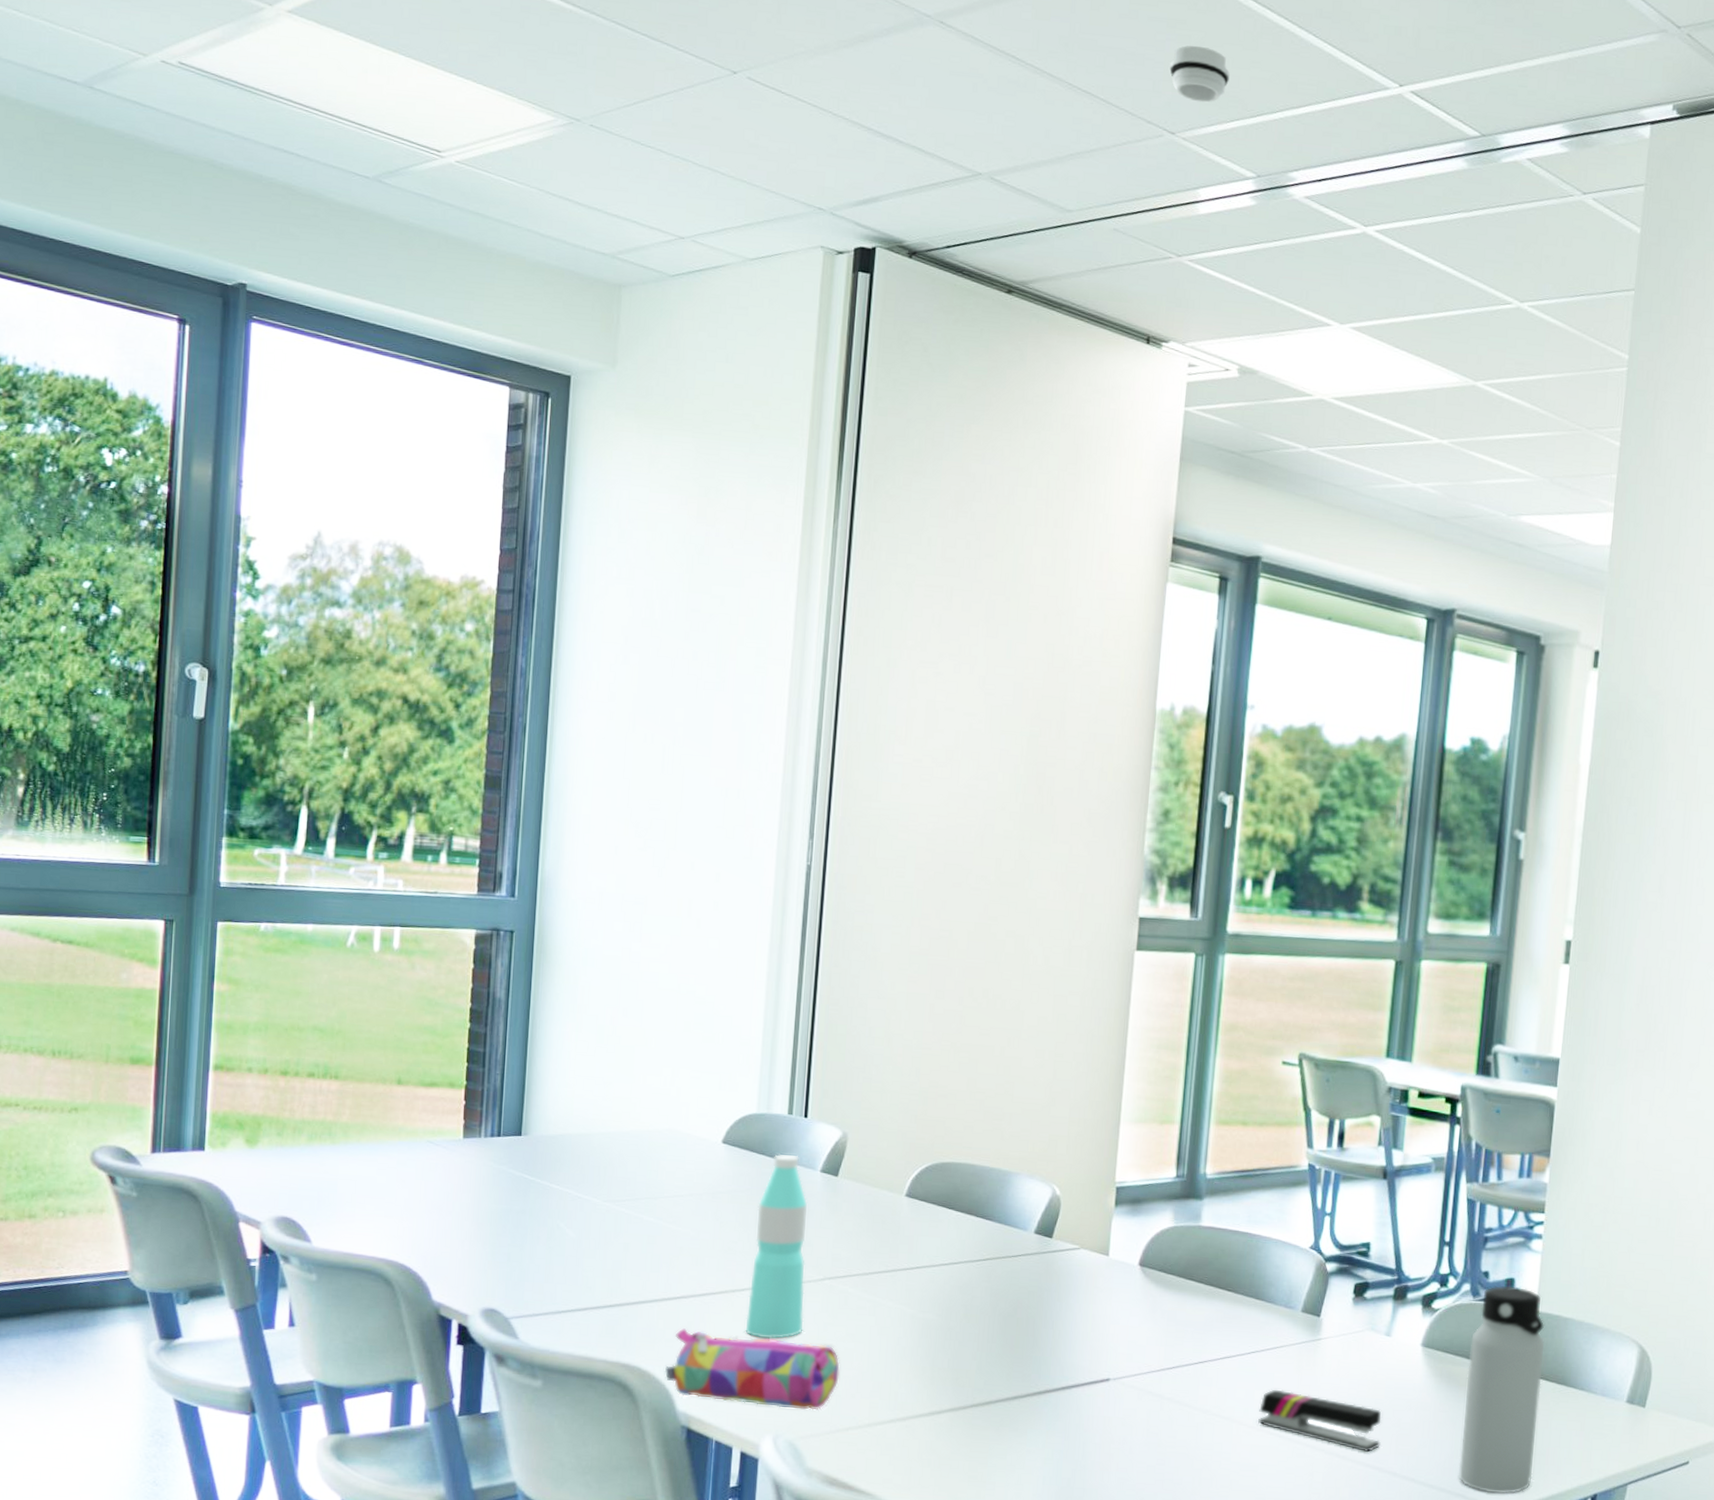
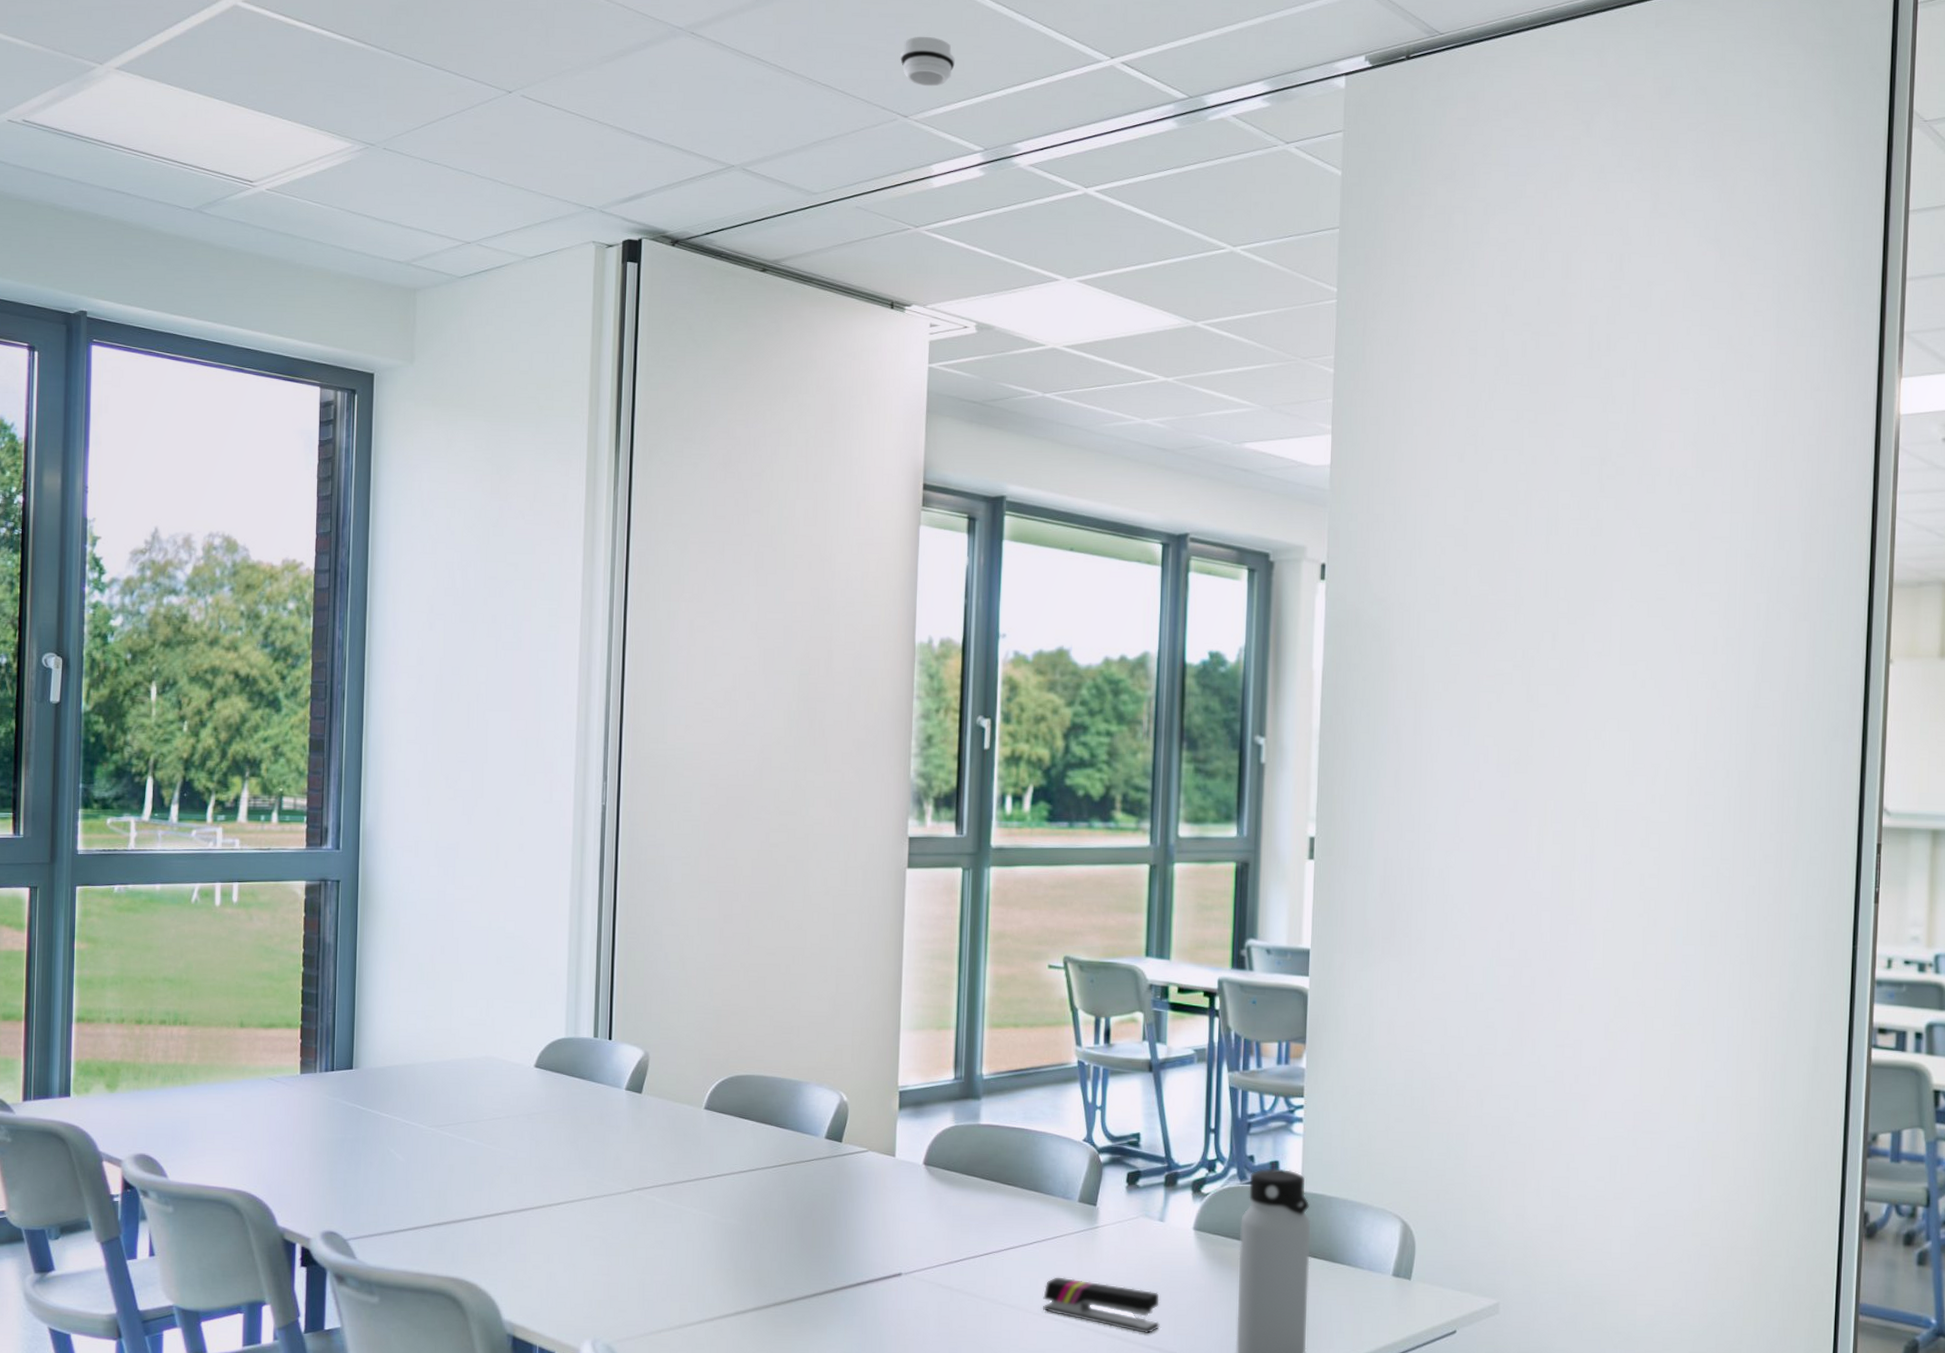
pencil case: present [664,1328,840,1411] -> none [490,1242,651,1315]
water bottle: present [745,1154,808,1340] -> none [562,1075,616,1249]

